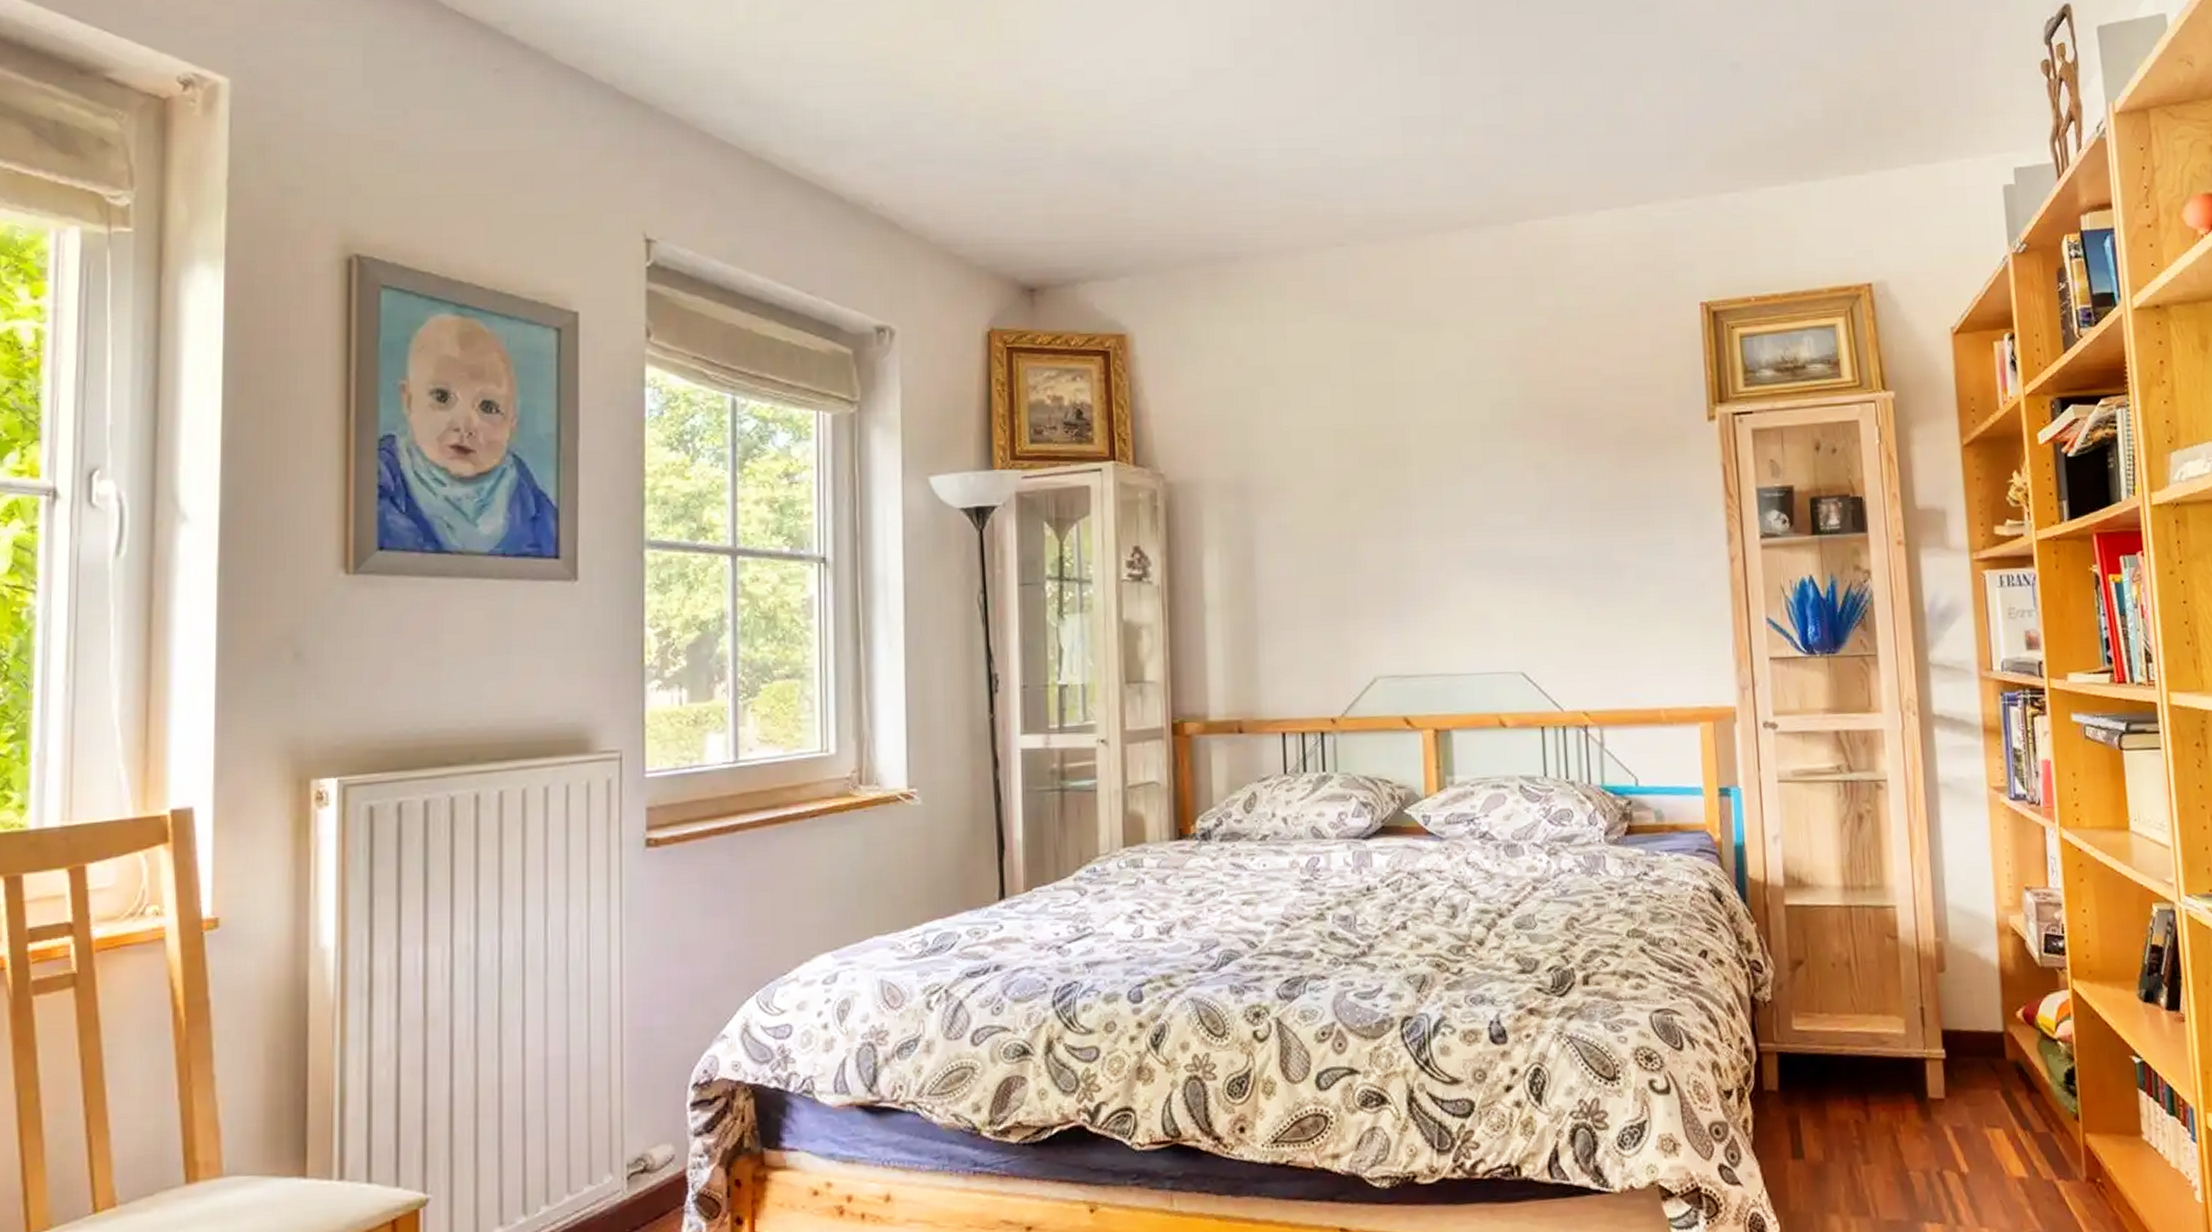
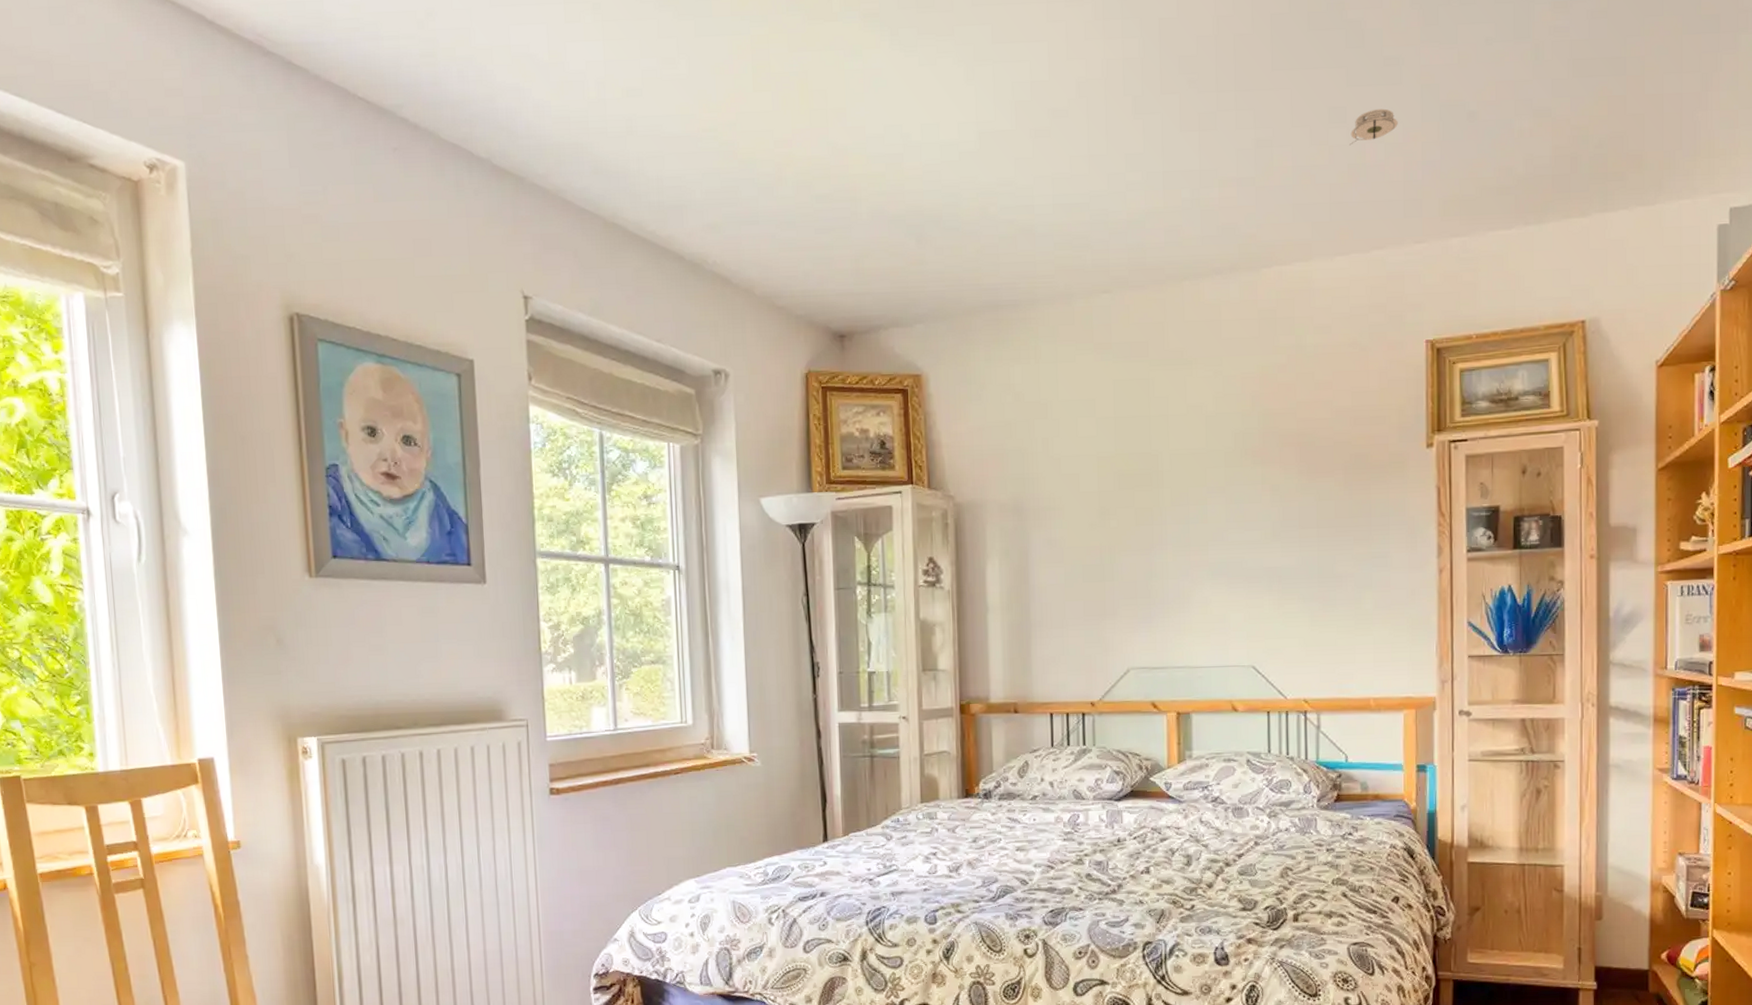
smoke detector: none [1605,57,1657,94] -> present [1349,108,1398,146]

